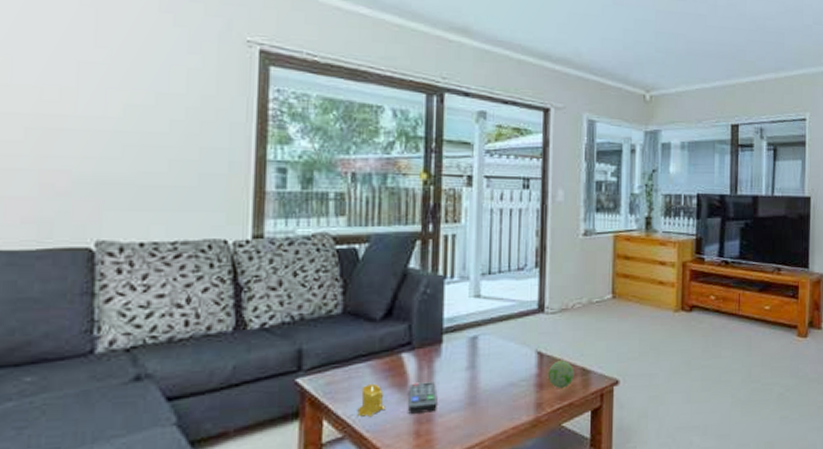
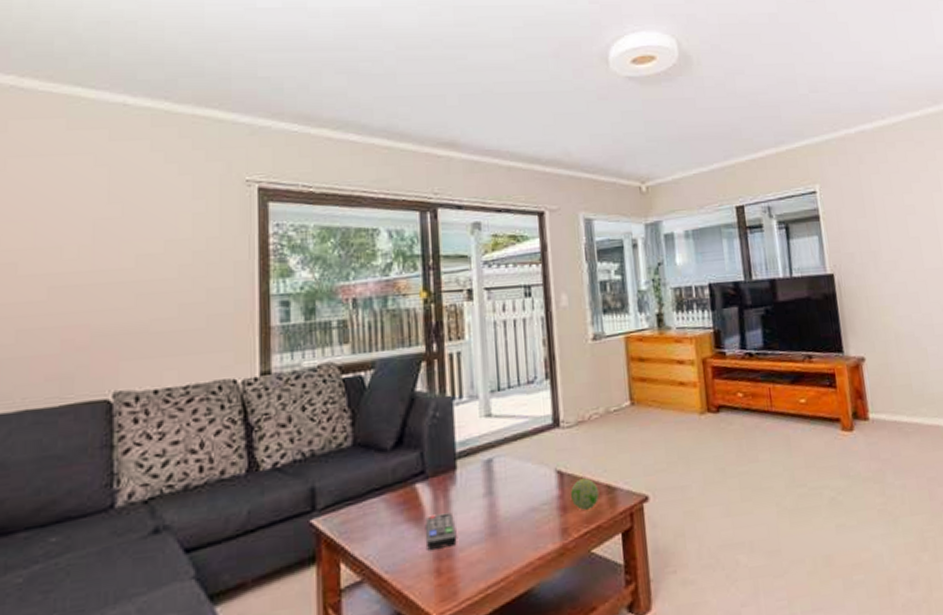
candle: present [357,383,386,417] -> none [374,518,403,557]

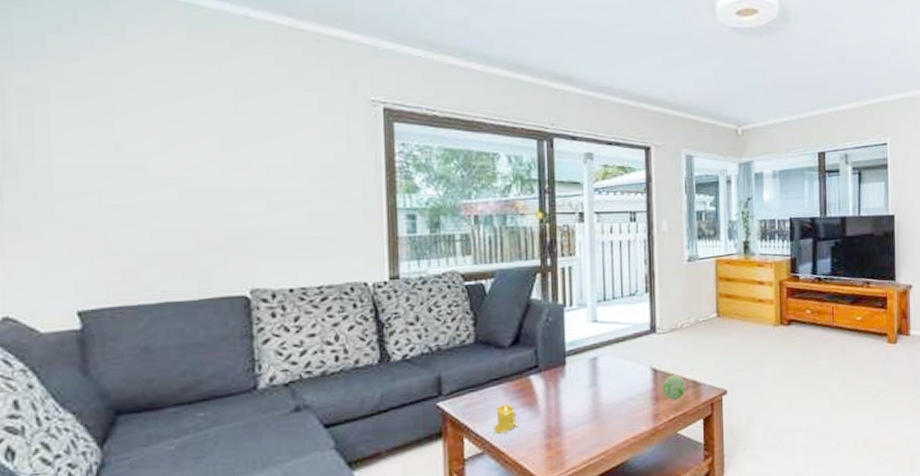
candle: none [374,518,403,557] -> present [494,403,519,434]
remote control: present [426,512,457,550] -> none [538,399,565,429]

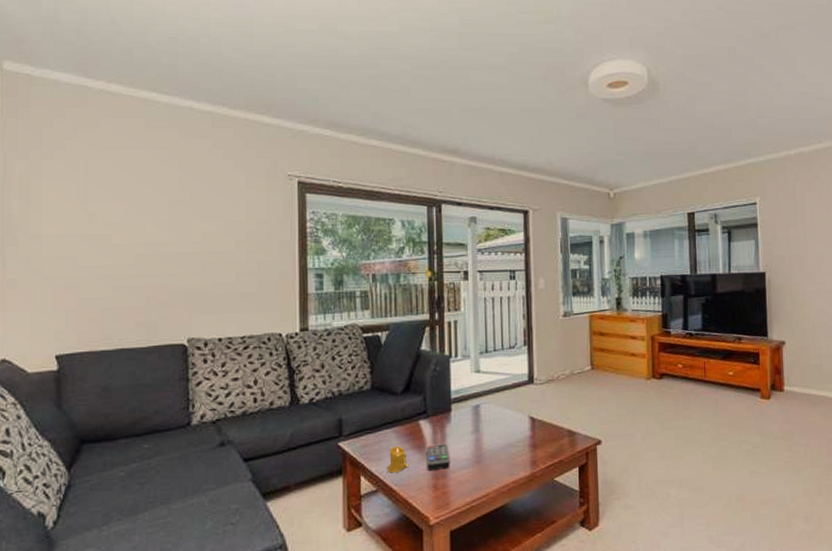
remote control: none [538,399,565,429] -> present [427,444,450,471]
decorative ball: present [663,375,687,400] -> none [540,424,563,448]

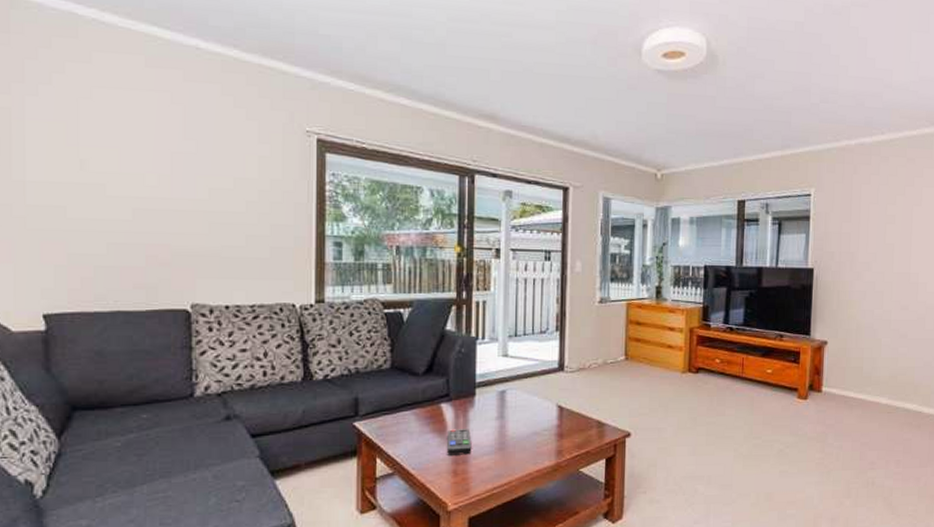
candle: present [387,445,409,473] -> none [405,428,428,456]

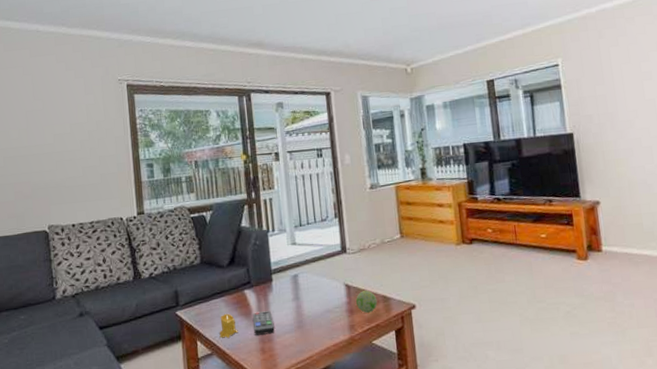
candle: none [405,428,428,456] -> present [219,313,238,338]
decorative ball: none [568,414,591,438] -> present [356,290,378,313]

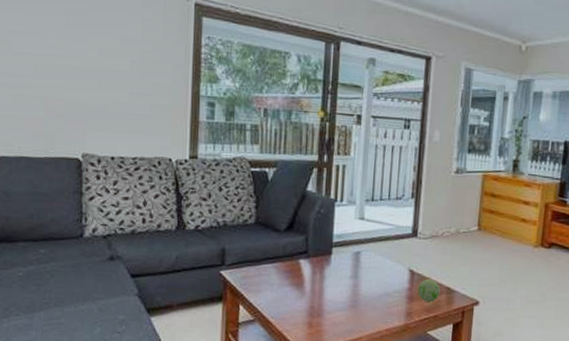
candle: present [219,313,238,338] -> none [265,281,286,306]
remote control: present [253,311,275,335] -> none [304,284,327,309]

